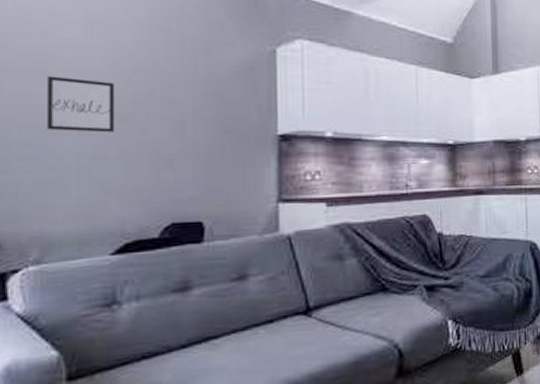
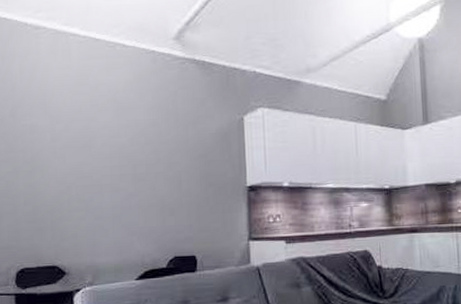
wall art: present [47,76,115,133] -> none [92,149,135,190]

